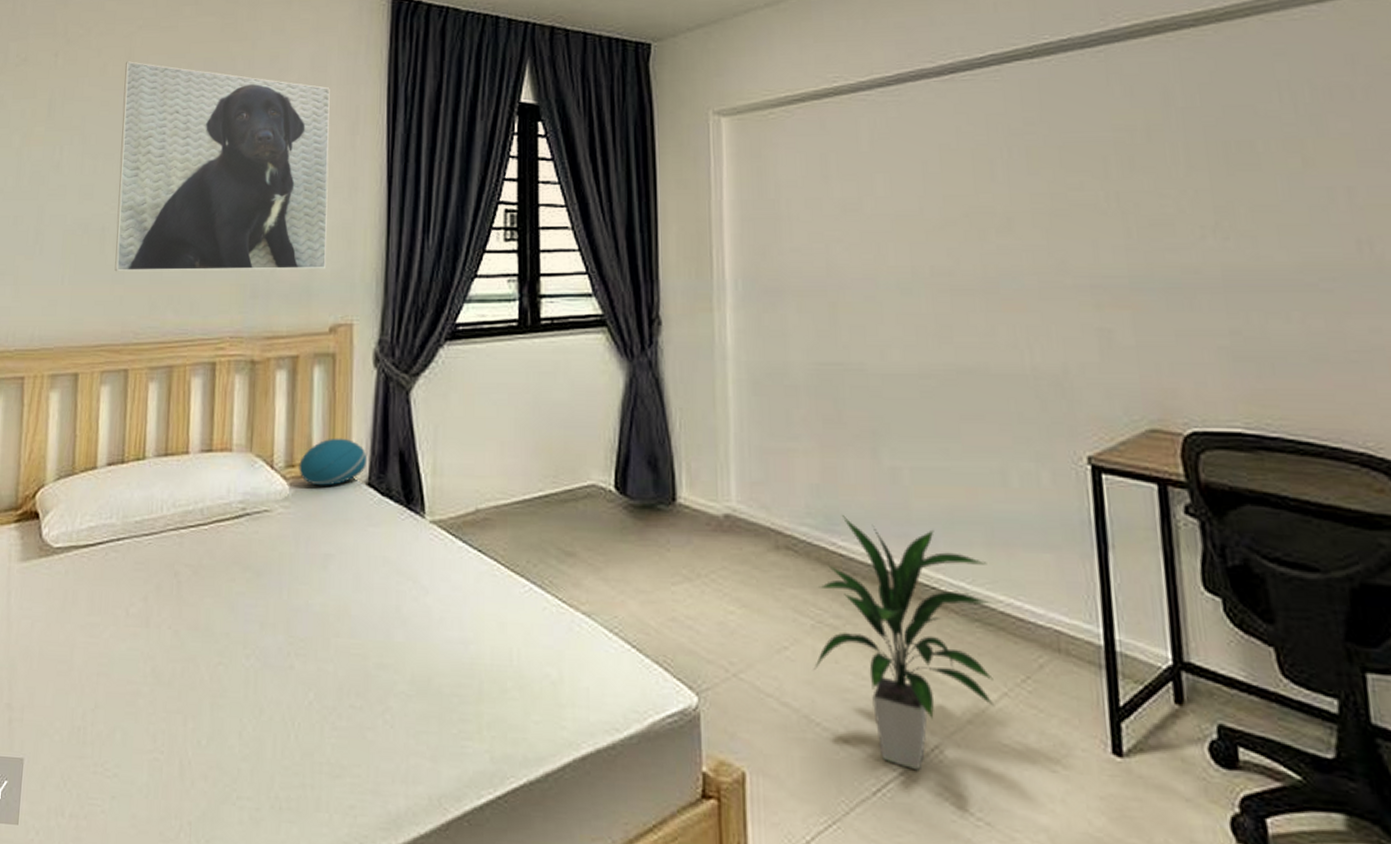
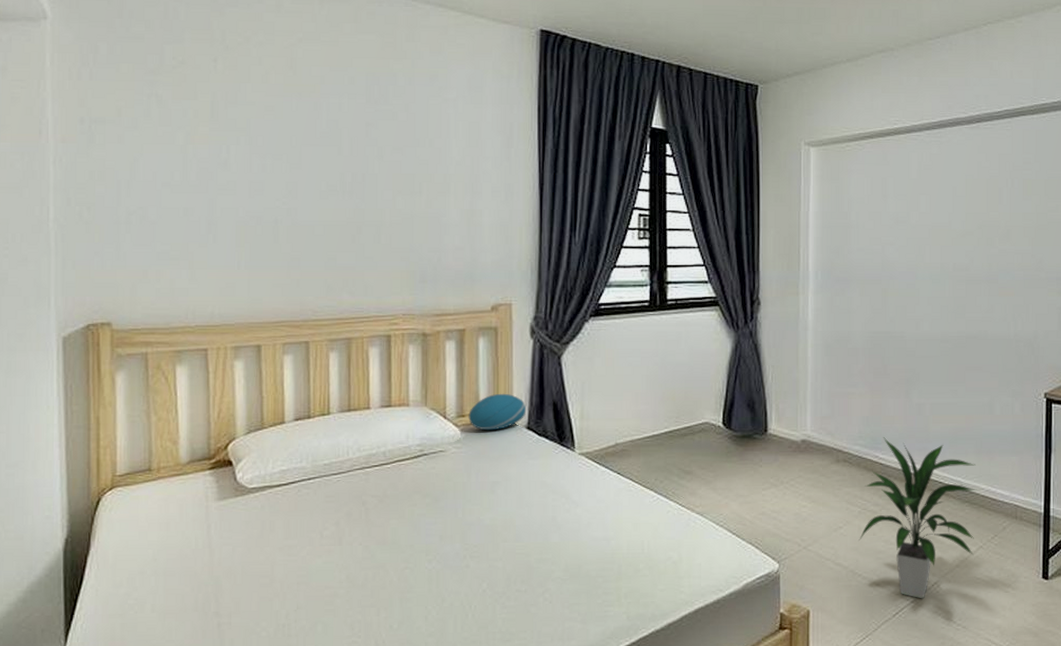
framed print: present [114,61,330,272] -> none [288,71,488,259]

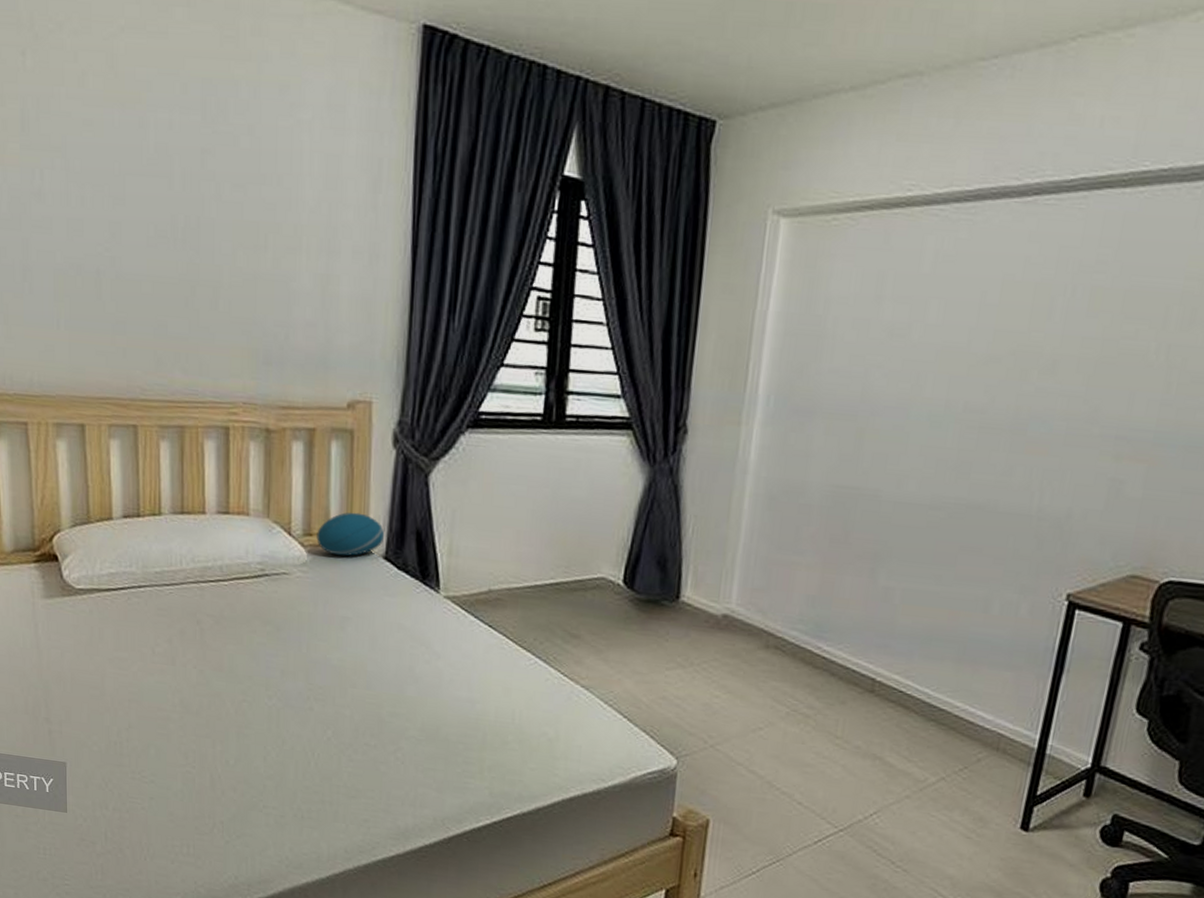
indoor plant: present [858,437,977,599] -> none [781,624,953,829]

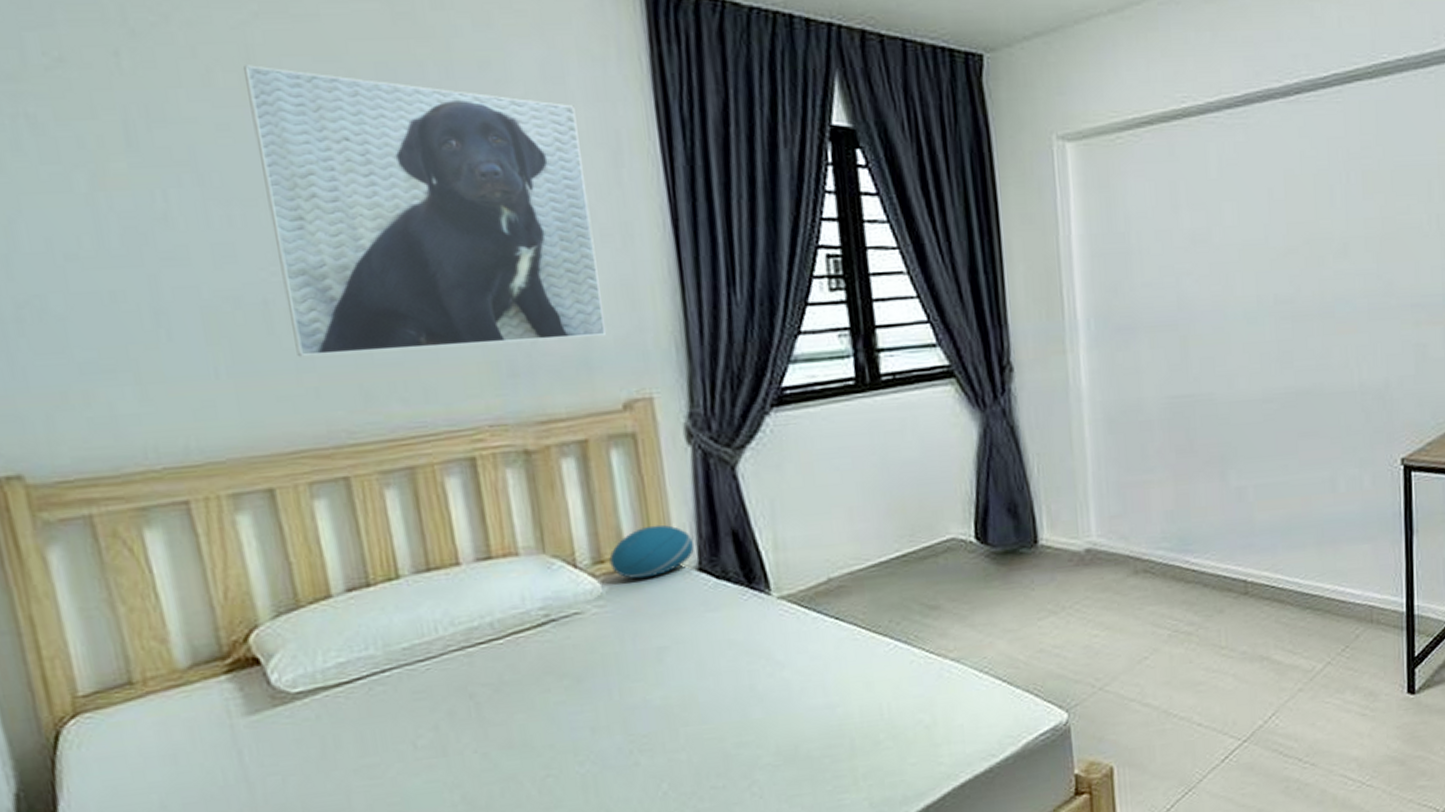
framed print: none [108,71,349,342] -> present [244,65,607,357]

